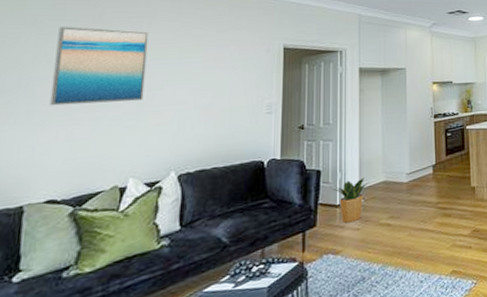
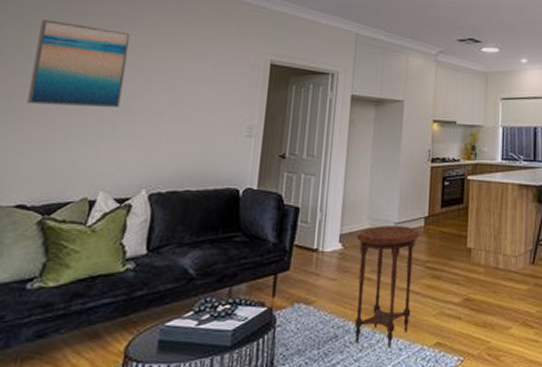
potted plant: present [330,177,370,223] -> none [308,221,352,271]
side table: none [375,175,430,283] -> present [354,226,420,348]

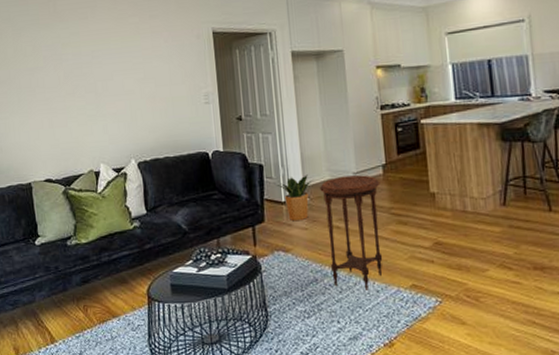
wall art: present [26,20,131,107] -> none [26,21,99,96]
potted plant: none [308,221,352,271] -> present [274,174,314,222]

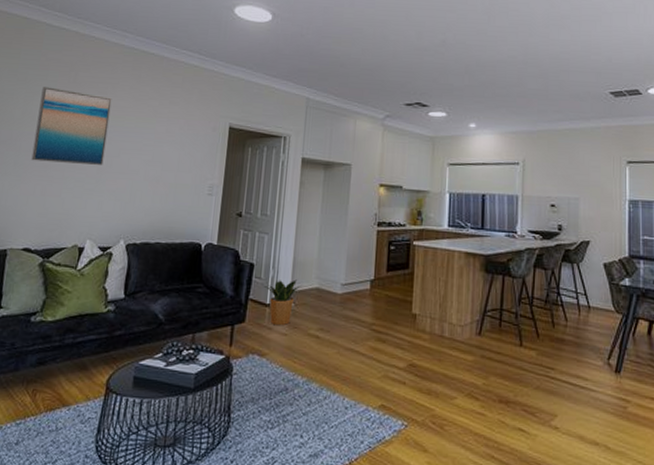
wall art: none [26,21,99,96] -> present [31,87,112,165]
side table: present [320,175,383,290] -> none [303,286,366,406]

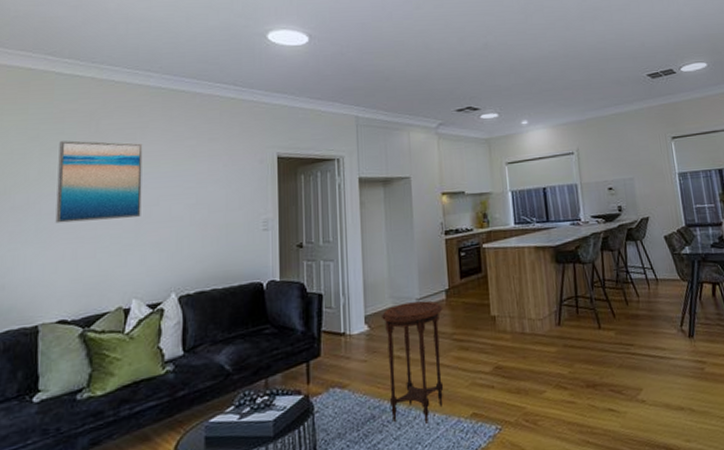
potted plant: present [262,279,302,326] -> none [334,303,376,354]
side table: none [303,286,366,406] -> present [382,300,444,424]

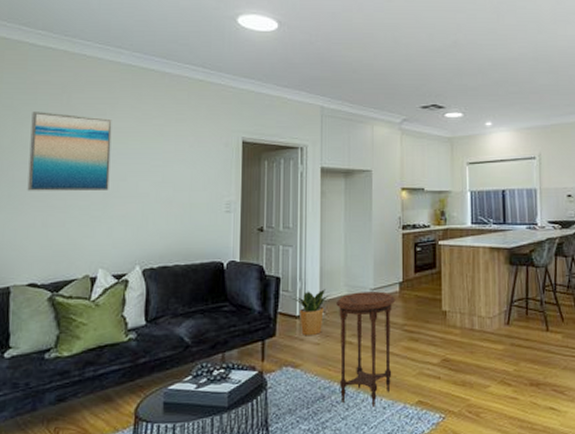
potted plant: none [334,303,376,354] -> present [290,289,331,336]

